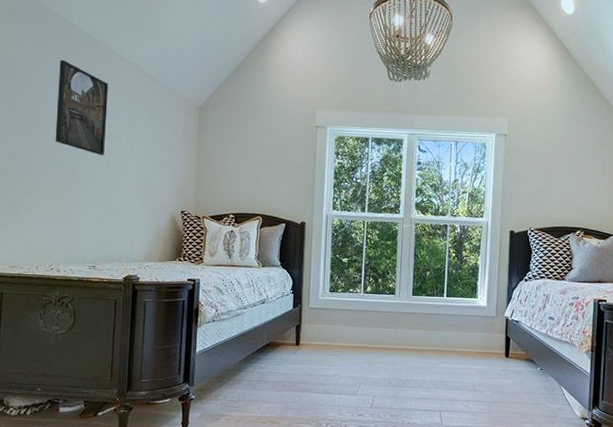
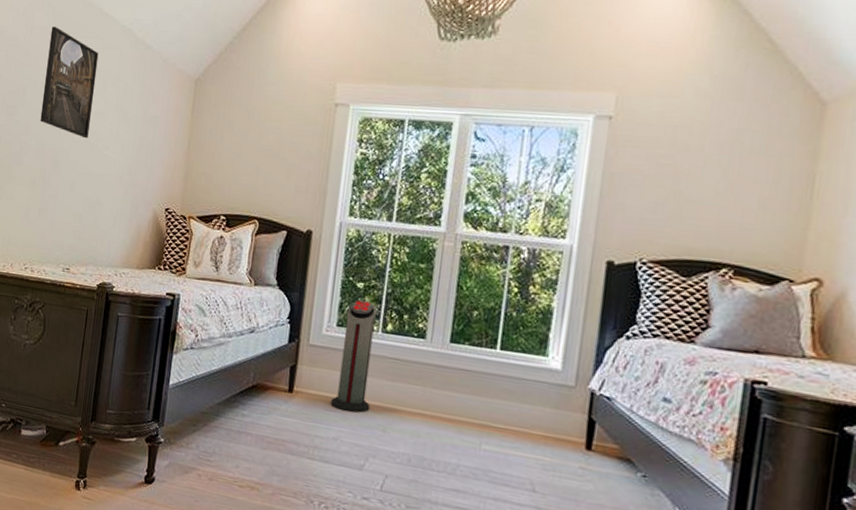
air purifier: none [329,271,359,354] -> present [330,300,377,413]

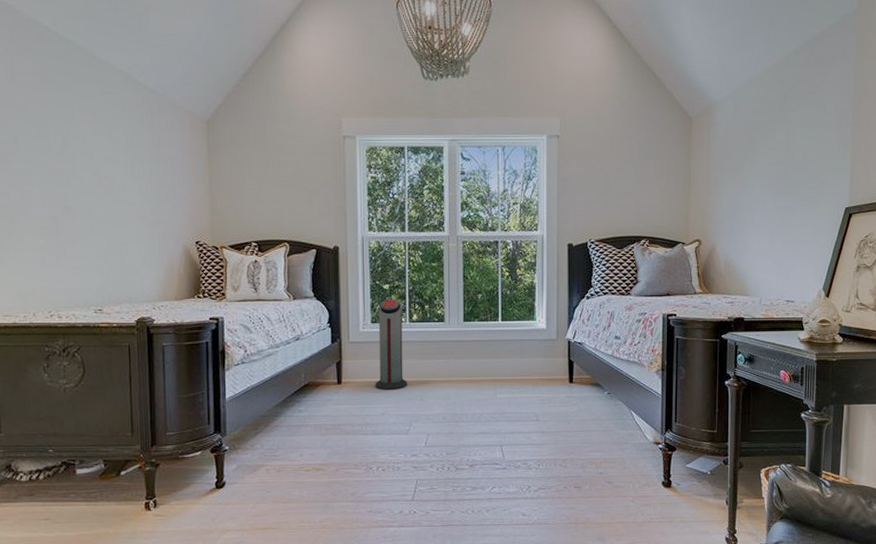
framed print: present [40,26,99,139] -> none [37,71,100,183]

